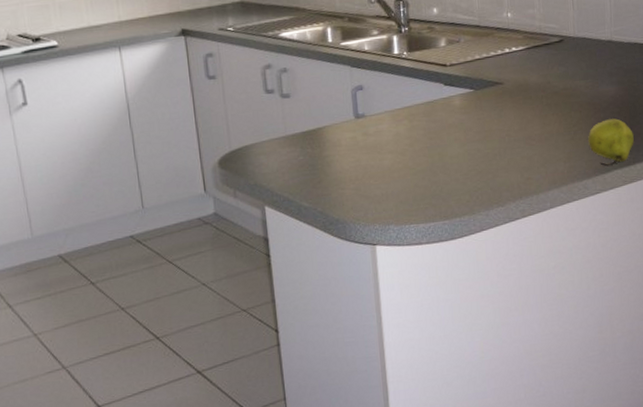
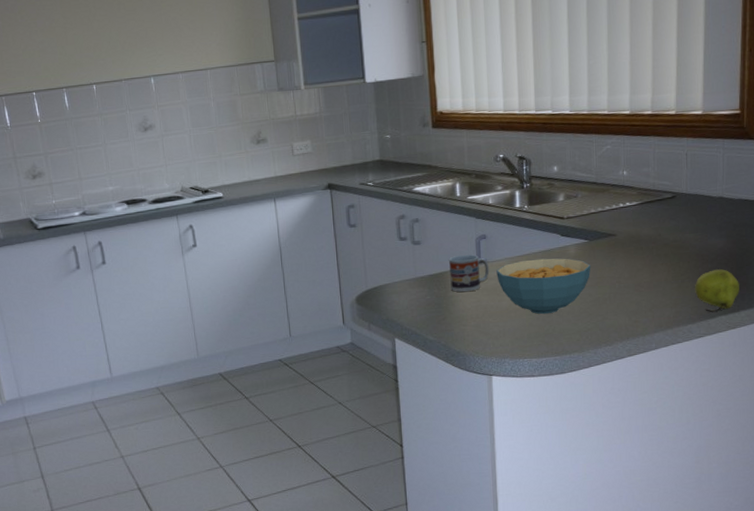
cup: none [322,108,368,151] -> present [448,254,490,293]
cereal bowl: none [376,110,479,174] -> present [496,258,591,315]

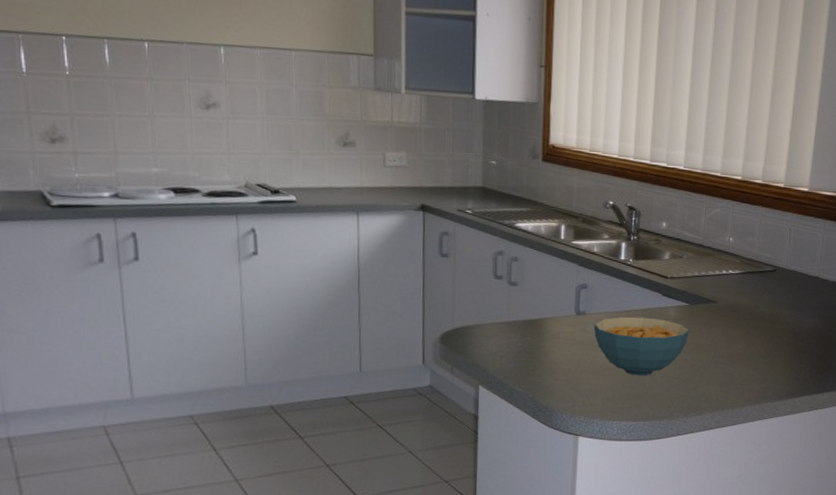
cup: present [448,254,490,293] -> none [545,303,587,344]
fruit: present [695,269,739,313] -> none [785,349,826,392]

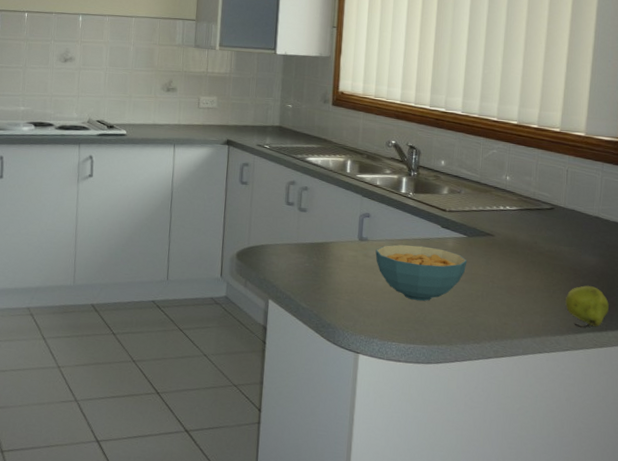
fruit: none [785,349,826,392] -> present [565,285,609,328]

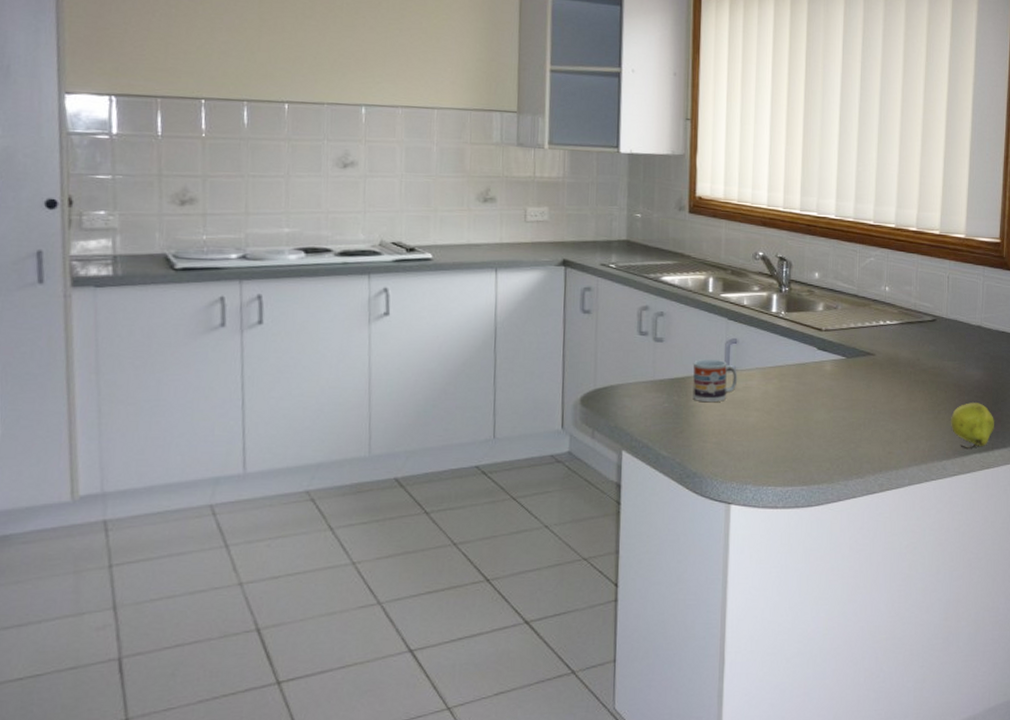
cup: none [330,229,369,266] -> present [693,359,738,403]
cereal bowl: present [375,244,467,301] -> none [745,372,847,436]

